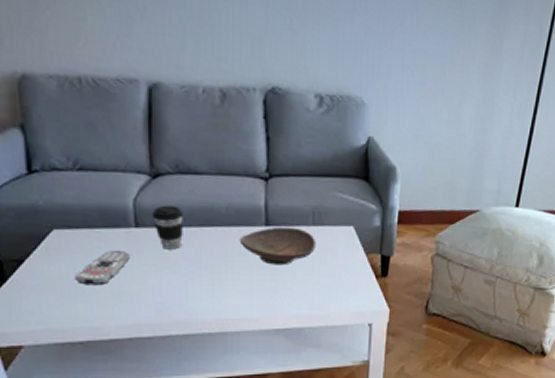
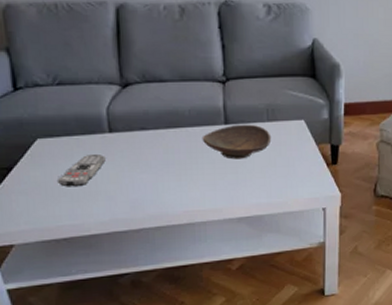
coffee cup: present [152,205,183,250] -> none [123,111,152,151]

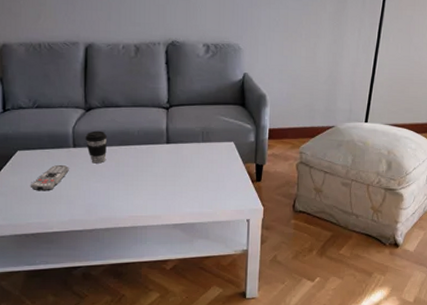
coffee cup: none [123,111,152,151] -> present [85,130,107,164]
decorative bowl: present [202,124,272,160] -> none [147,144,205,174]

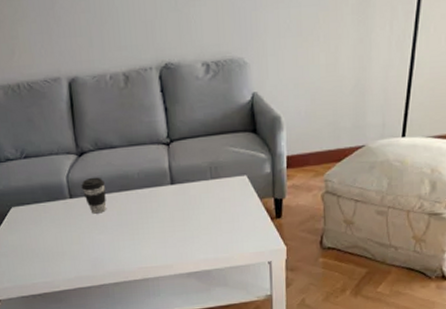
remote control: present [31,164,69,191] -> none [31,218,69,249]

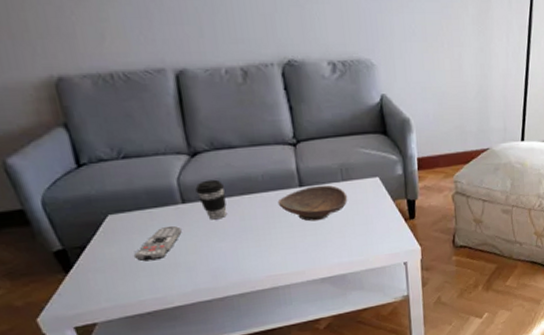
remote control: none [31,218,69,249] -> present [134,225,182,261]
decorative bowl: none [150,182,216,218] -> present [277,185,348,222]

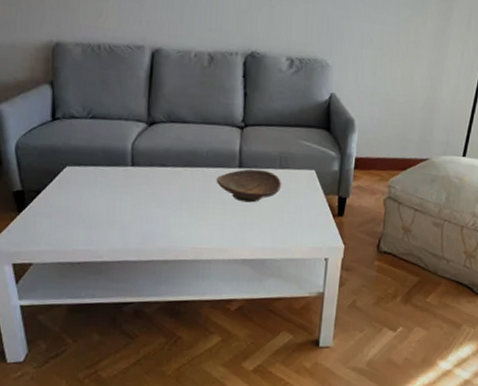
remote control: present [134,225,182,261] -> none [80,184,125,215]
coffee cup: present [195,179,228,220] -> none [146,148,171,186]

